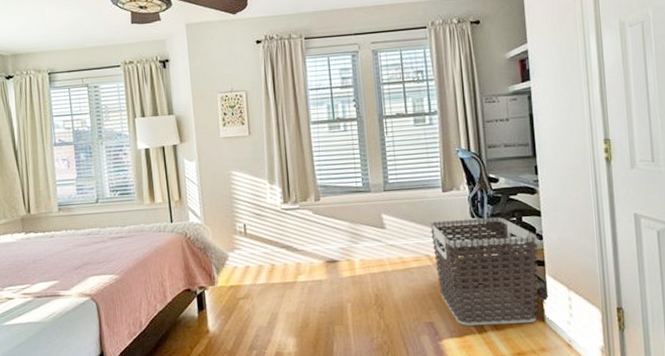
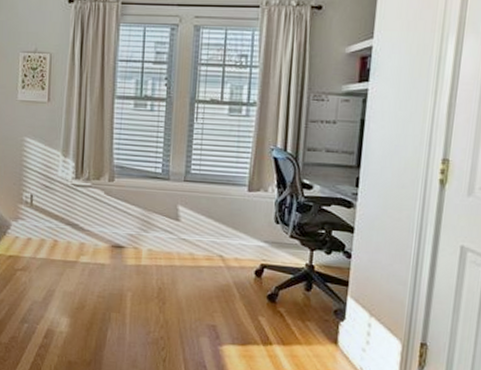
clothes hamper: present [430,217,538,326] -> none [228,221,346,344]

